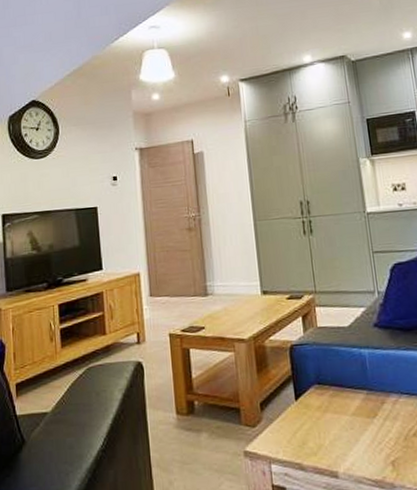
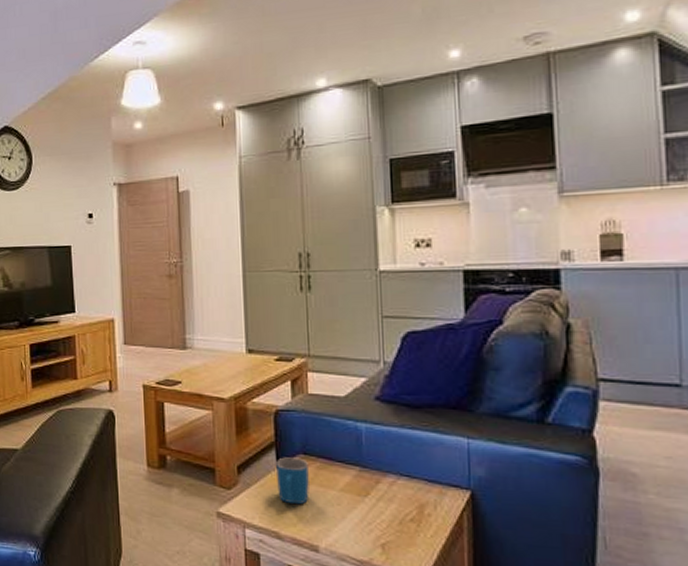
mug: none [295,388,326,434] -> present [276,457,309,505]

